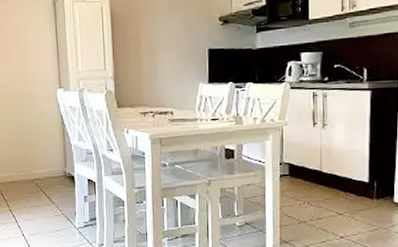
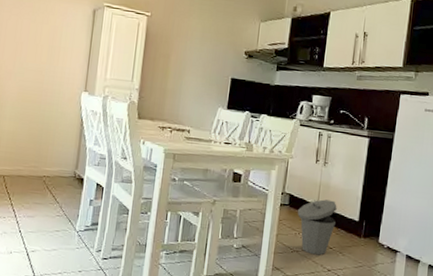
trash can: none [299,164,343,223] -> present [297,199,337,256]

